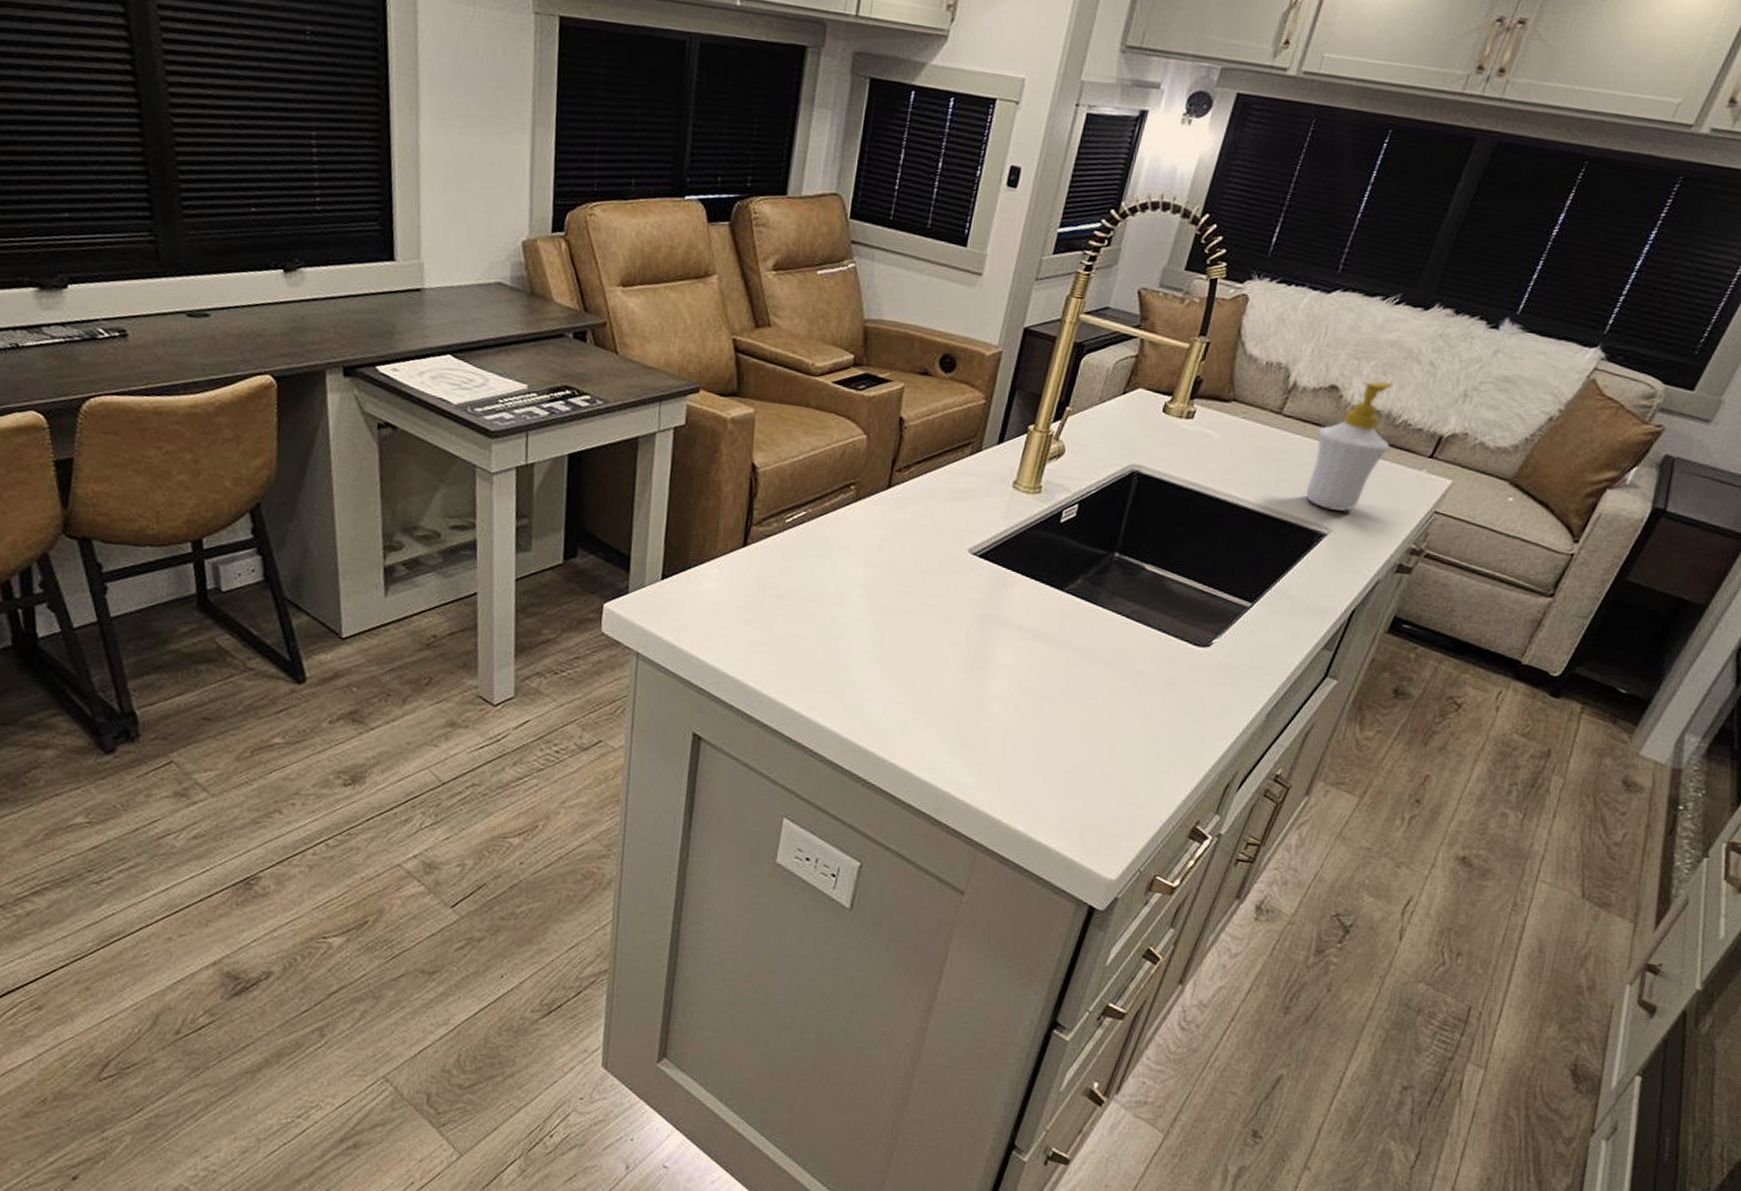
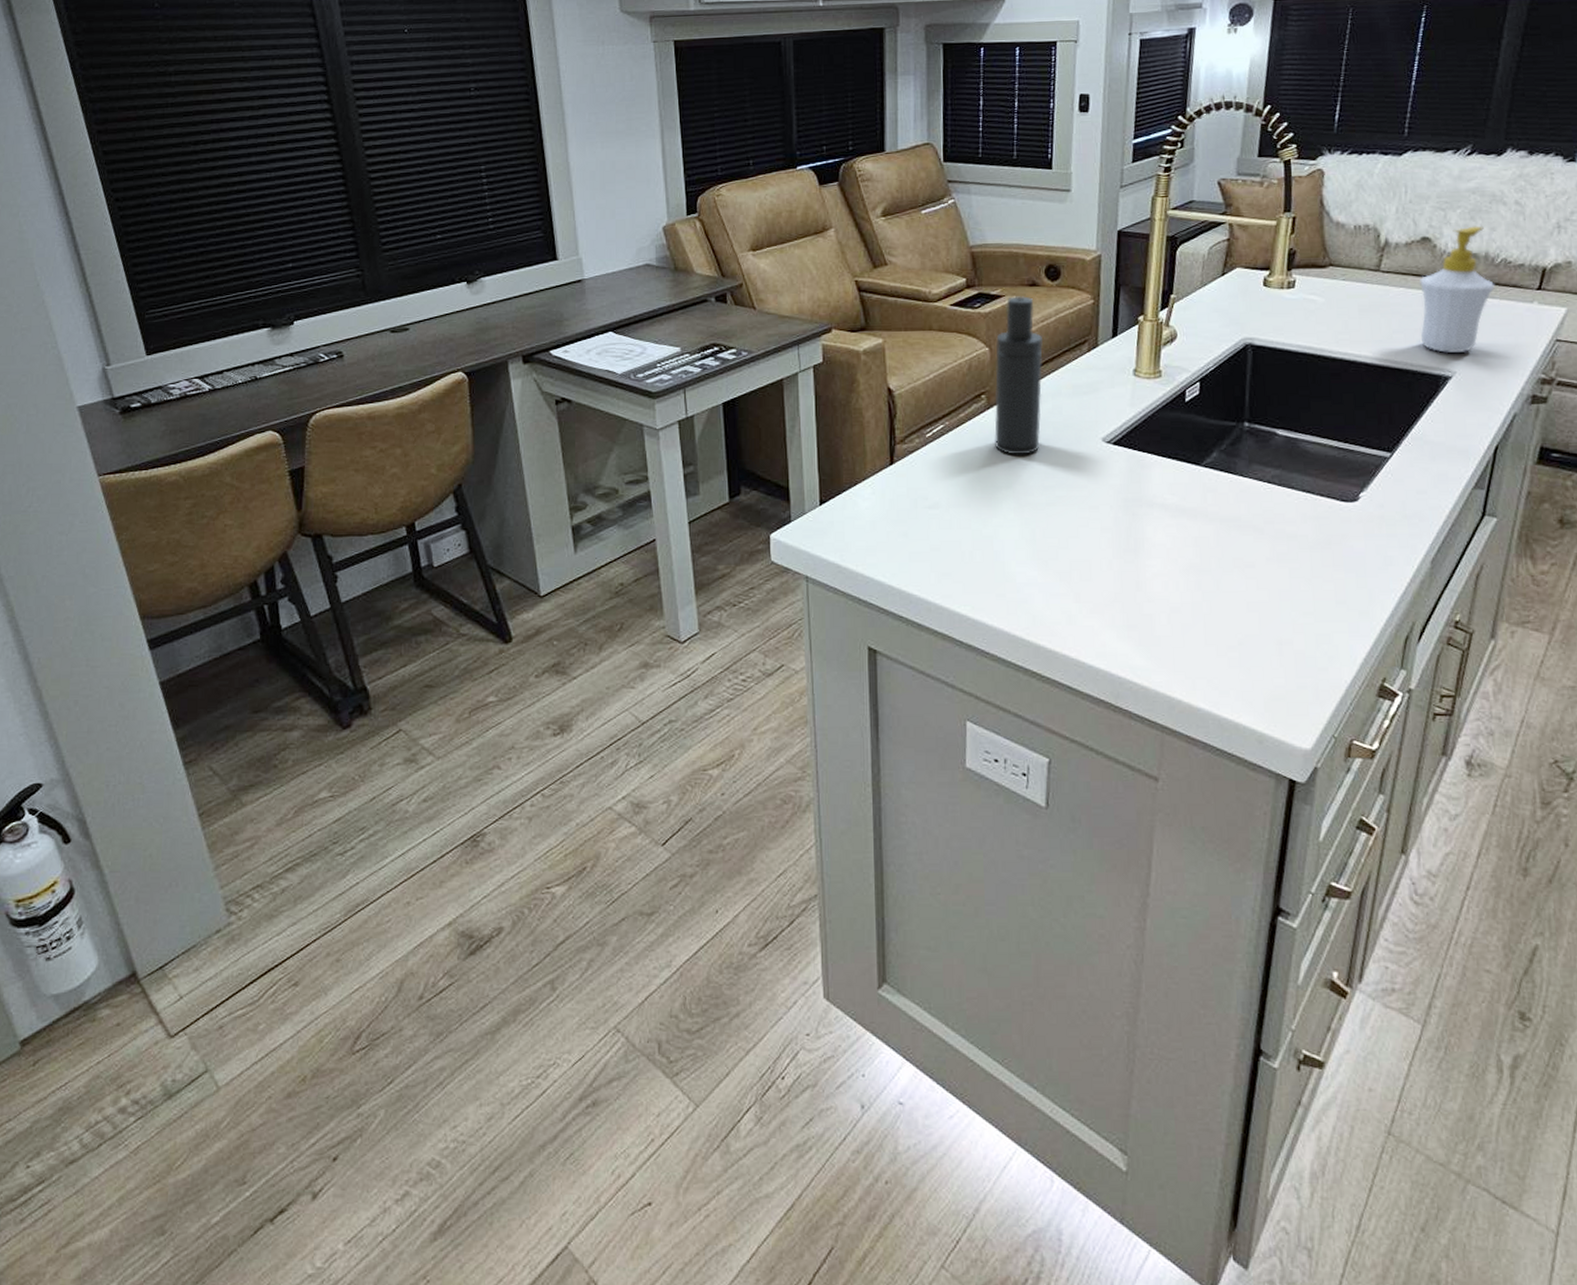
atomizer: none [856,382,926,556] -> present [994,296,1044,455]

